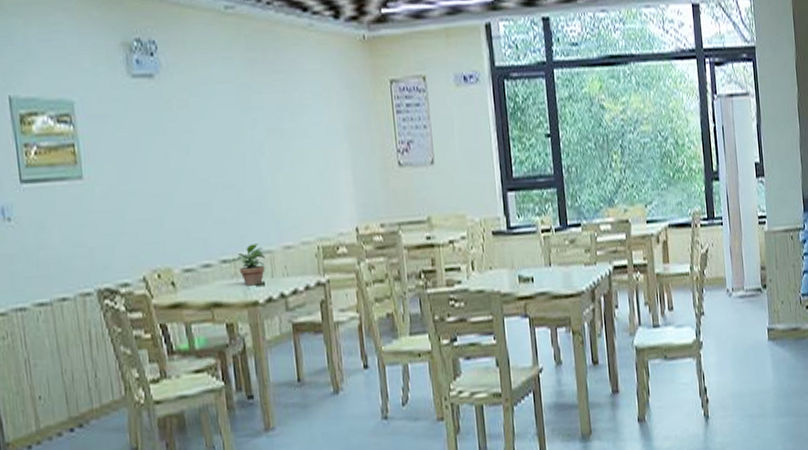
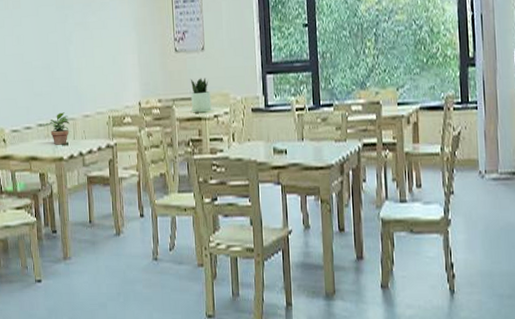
planter: none [418,196,449,239] -> present [190,78,214,113]

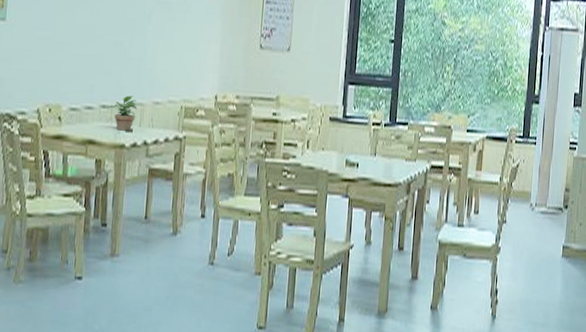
planter: present [190,78,214,113] -> none [268,78,292,116]

